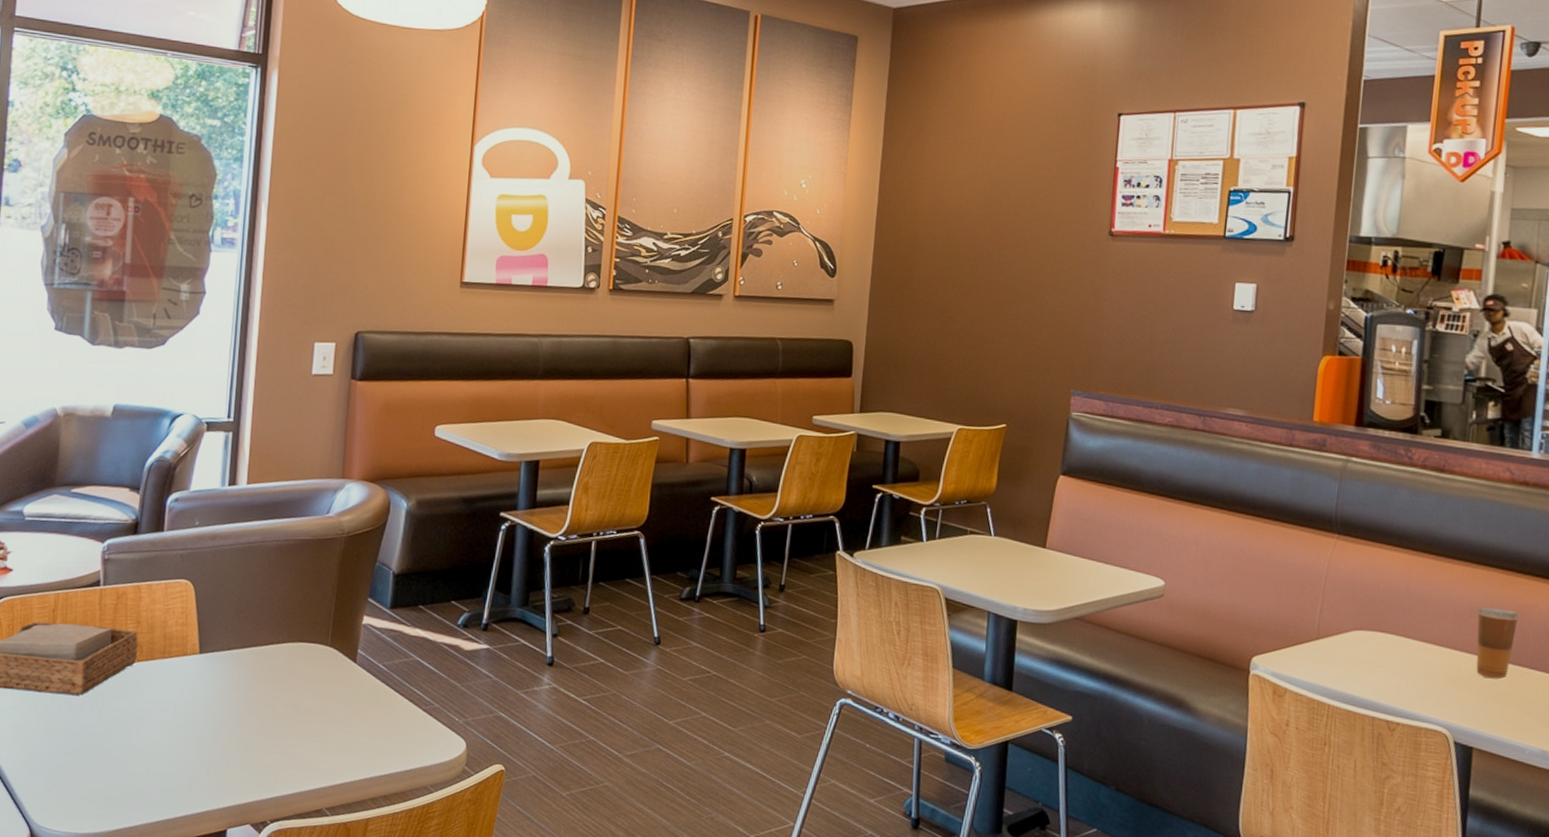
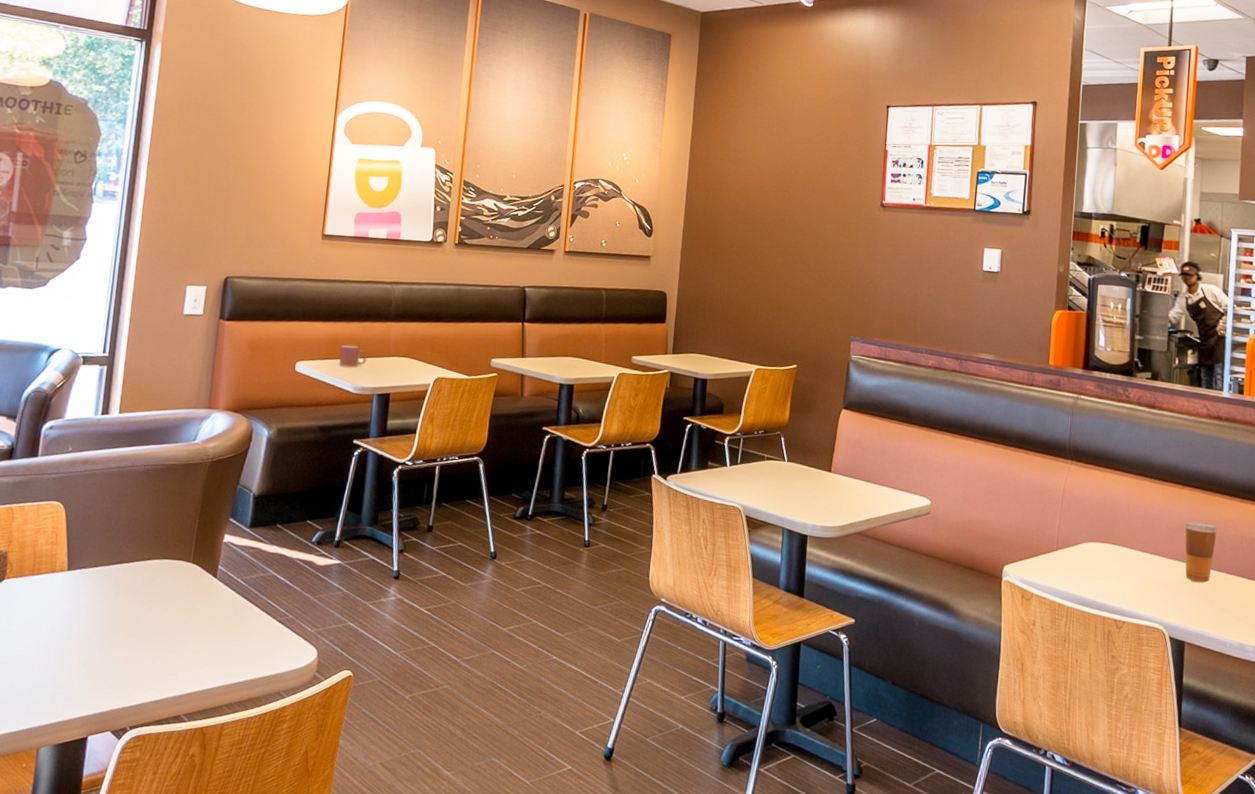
mug: none [482,406,514,433] -> present [339,345,367,369]

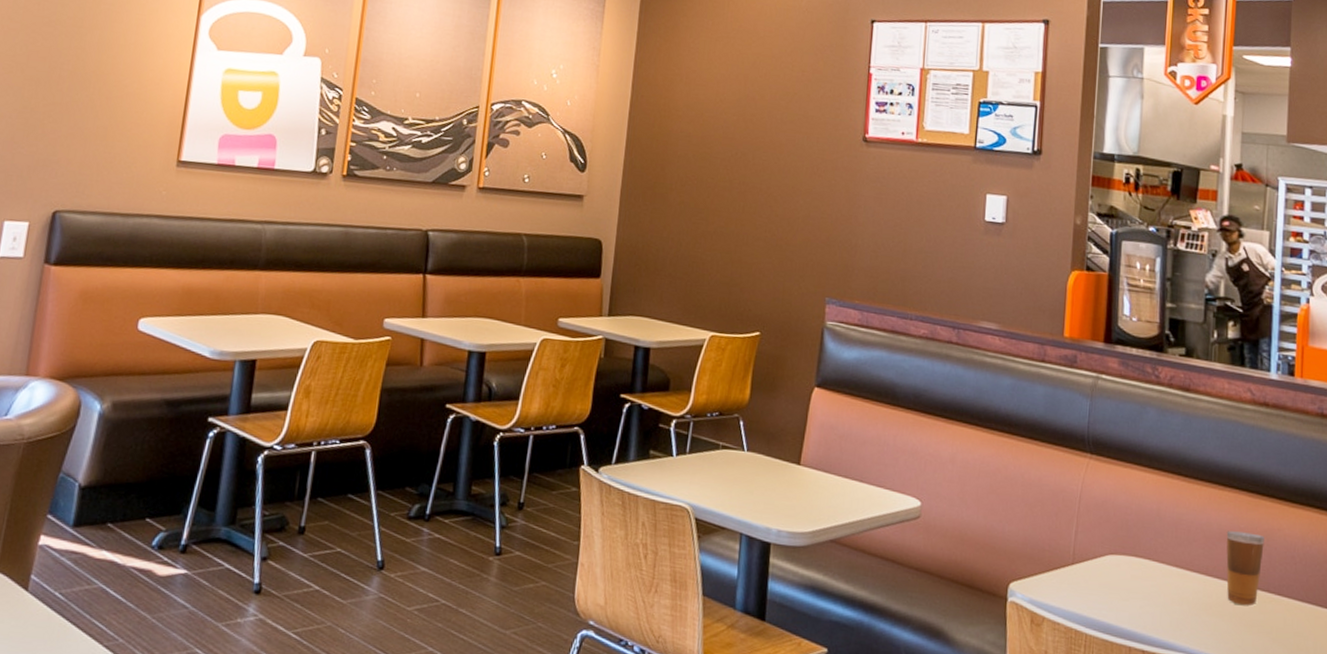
mug: present [339,345,367,369] -> none [193,298,229,328]

